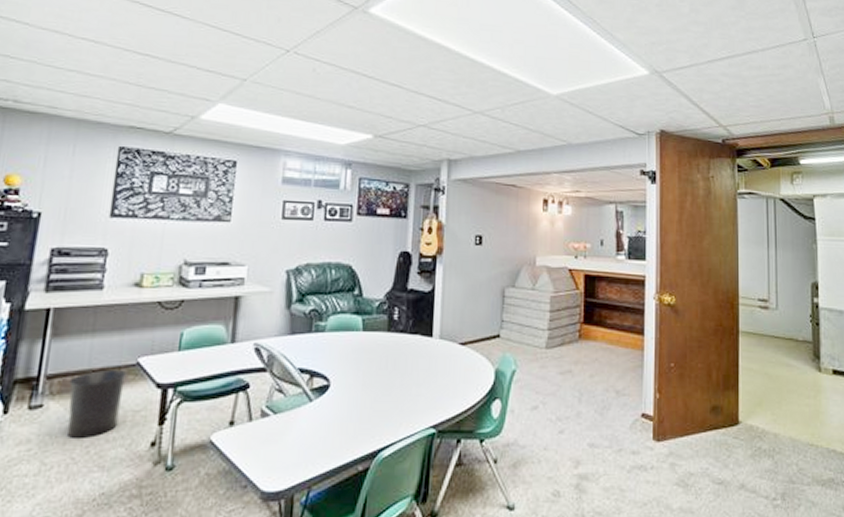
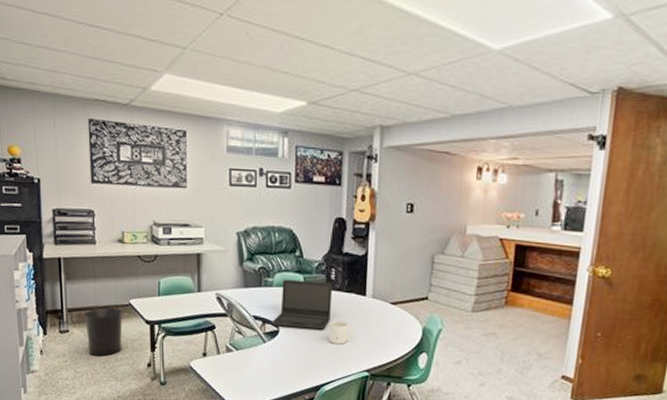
laptop: none [320,322,396,380] -> present [271,279,333,330]
mug: none [388,367,419,397] -> present [328,320,354,345]

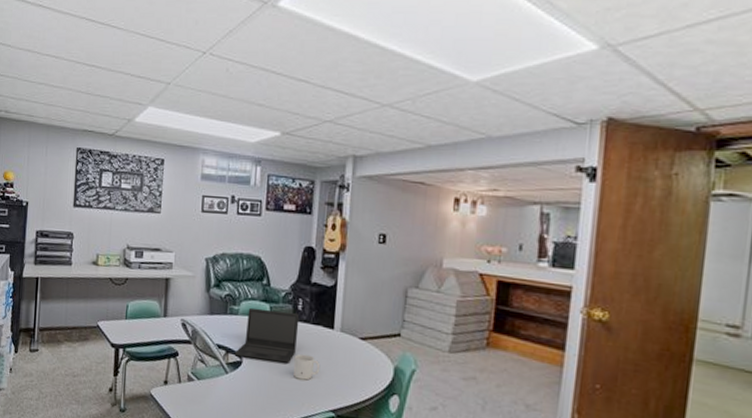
waste bin: present [84,307,123,357] -> none [54,328,91,379]

